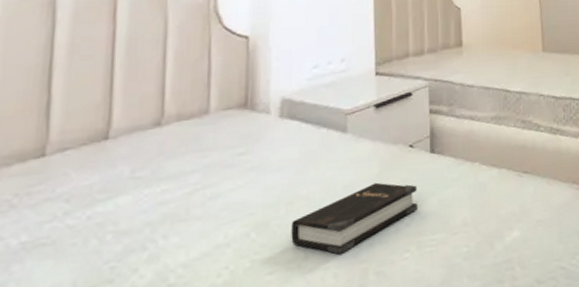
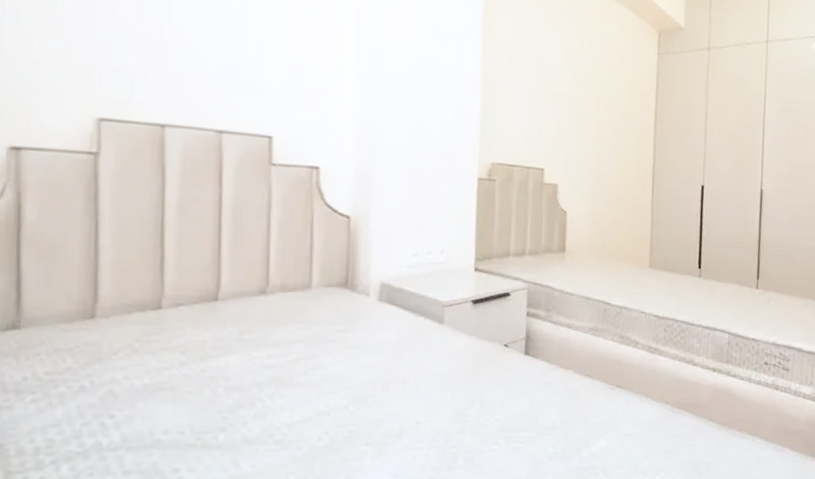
hardback book: present [291,182,417,255] -> none [386,376,510,437]

